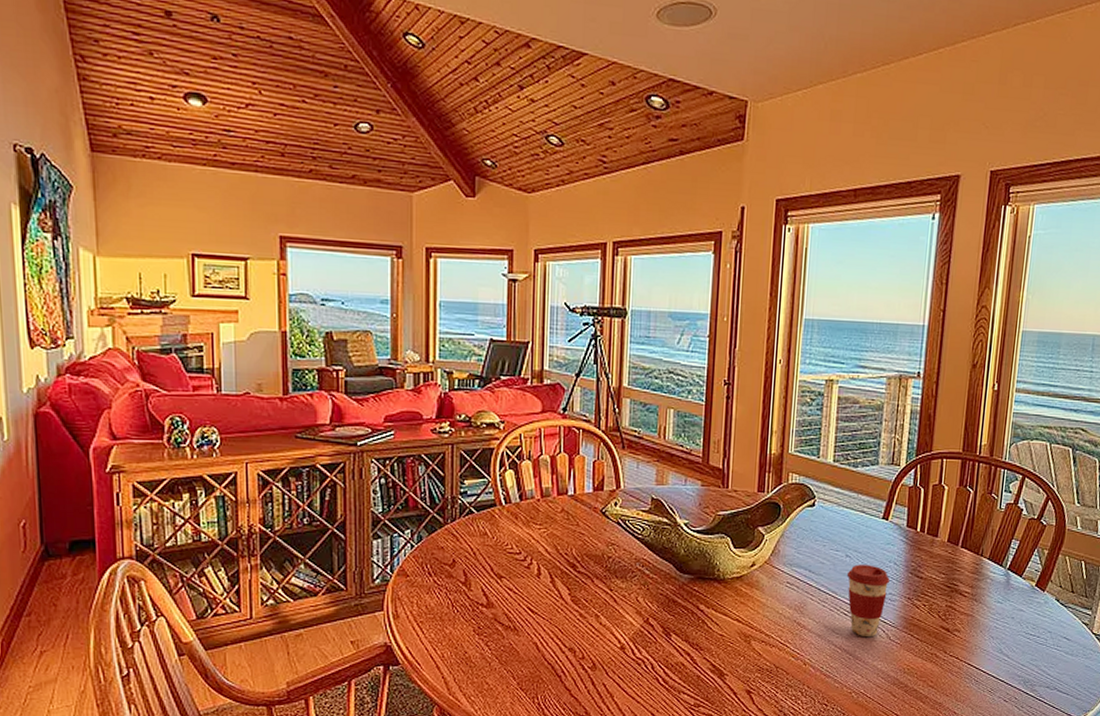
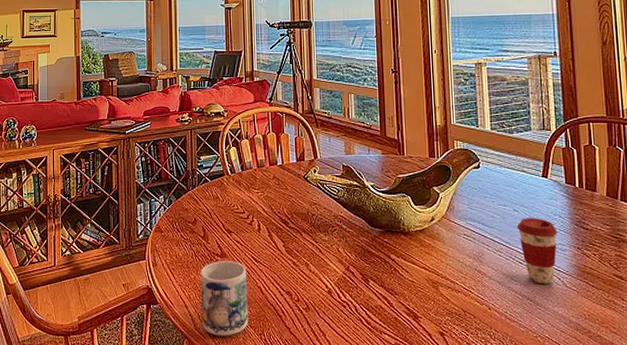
mug: none [457,611,520,701] -> present [200,260,248,336]

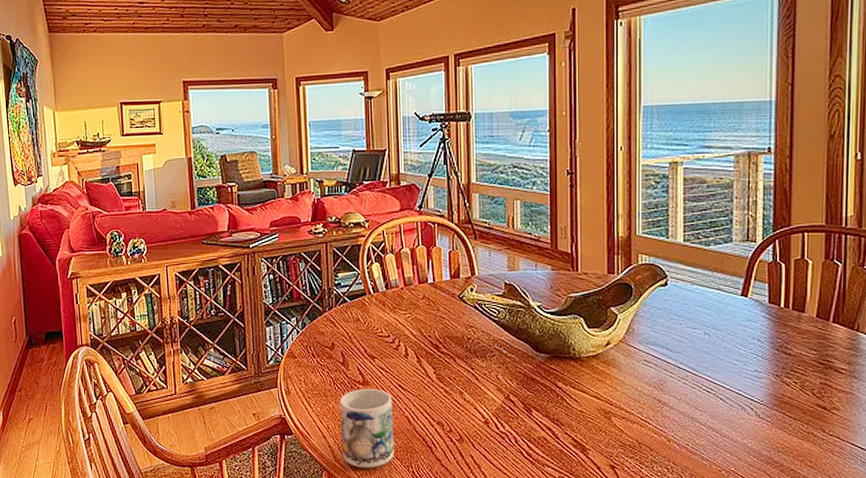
coffee cup: present [516,218,557,283] -> none [706,342,754,414]

